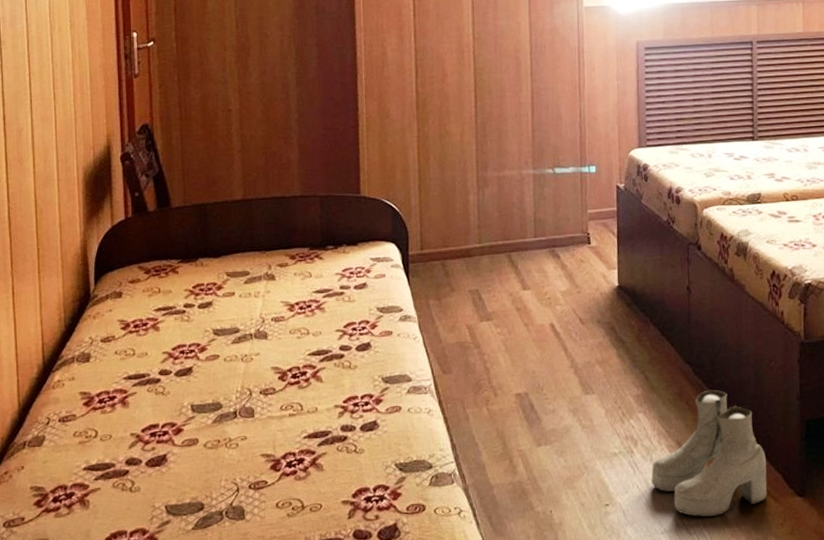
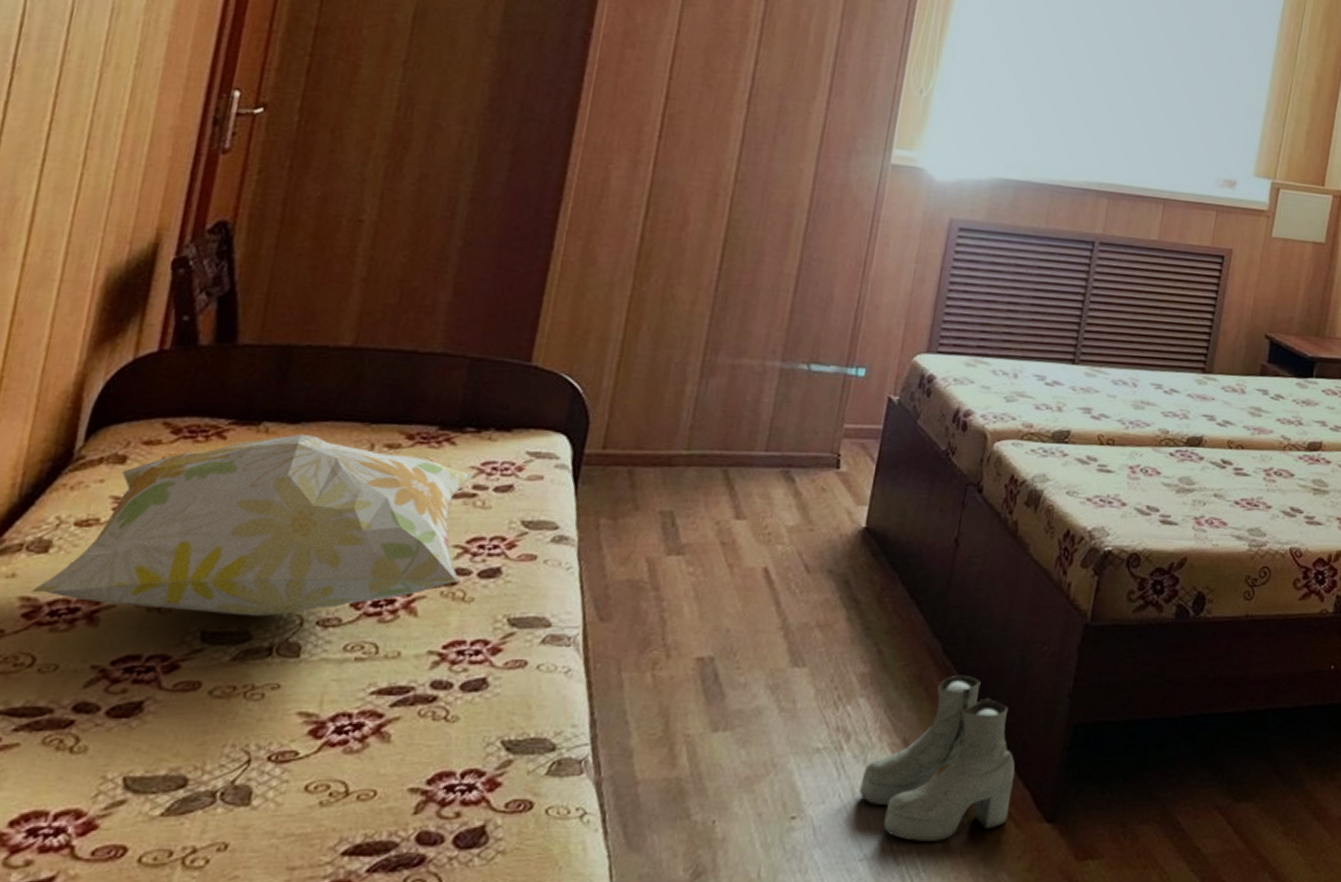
decorative pillow: none [85,264,344,392] -> present [30,434,474,617]

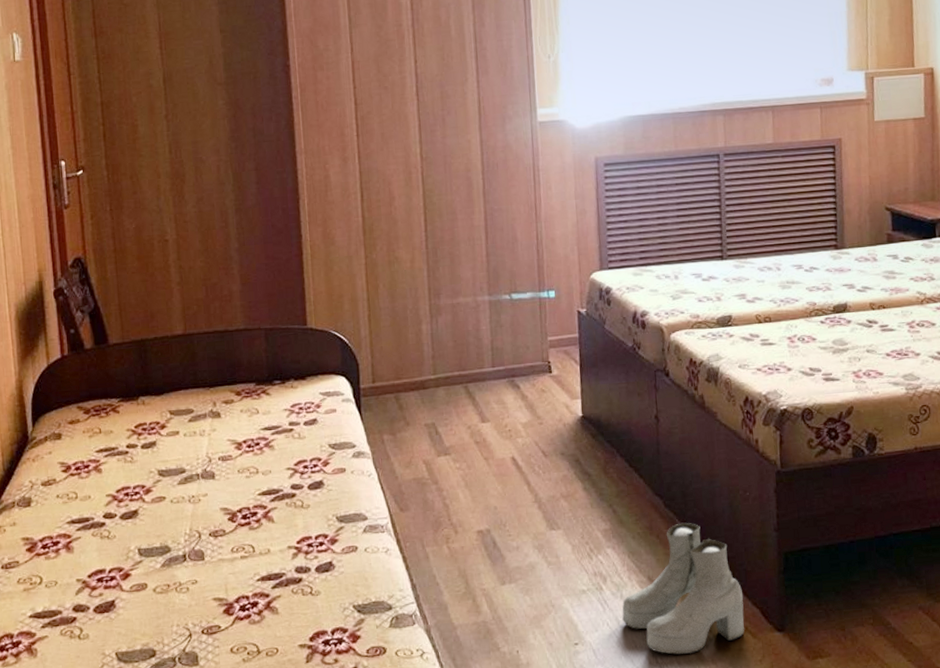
decorative pillow: present [30,434,474,617] -> none [27,402,296,537]

